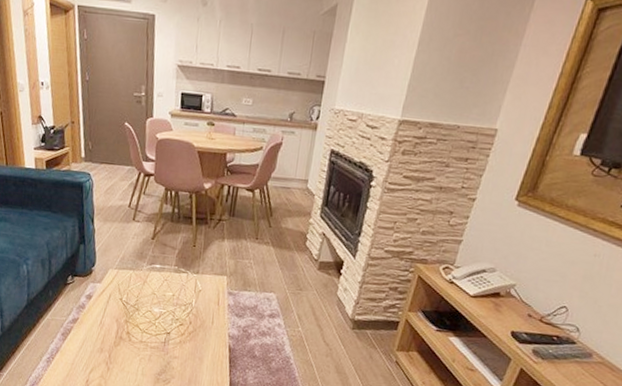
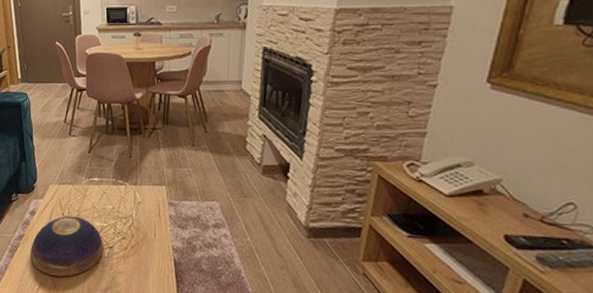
decorative bowl: none [84,301,161,361] -> present [30,215,104,277]

